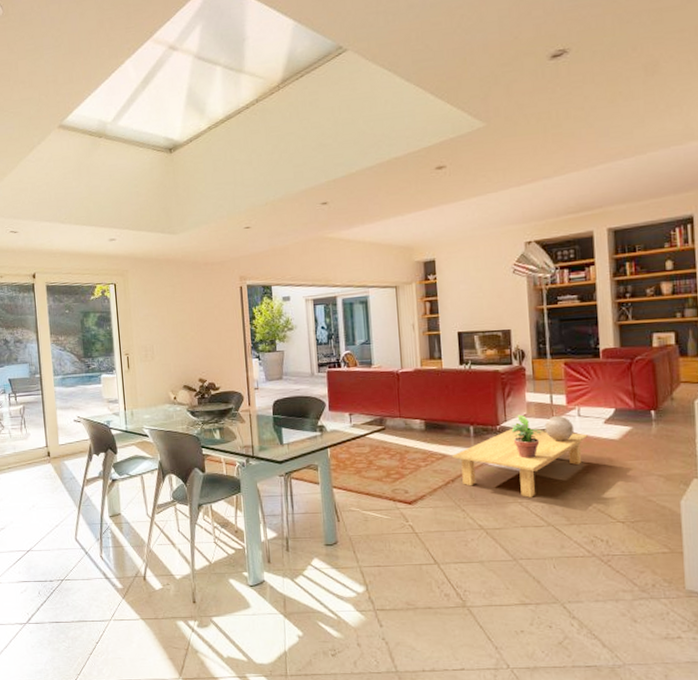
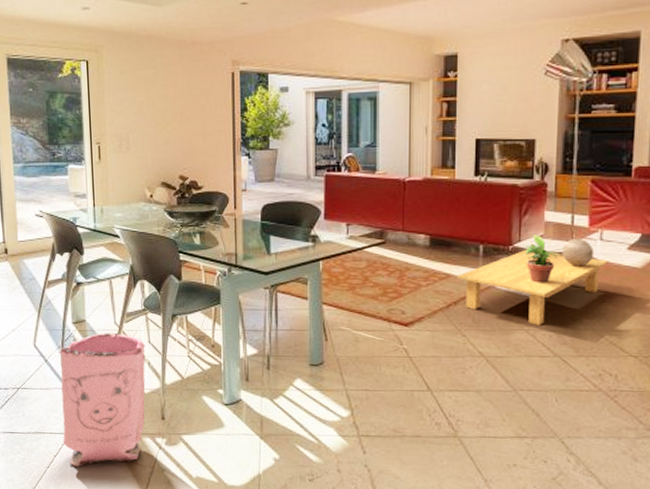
bag: none [97,523,178,653] -> present [58,332,145,468]

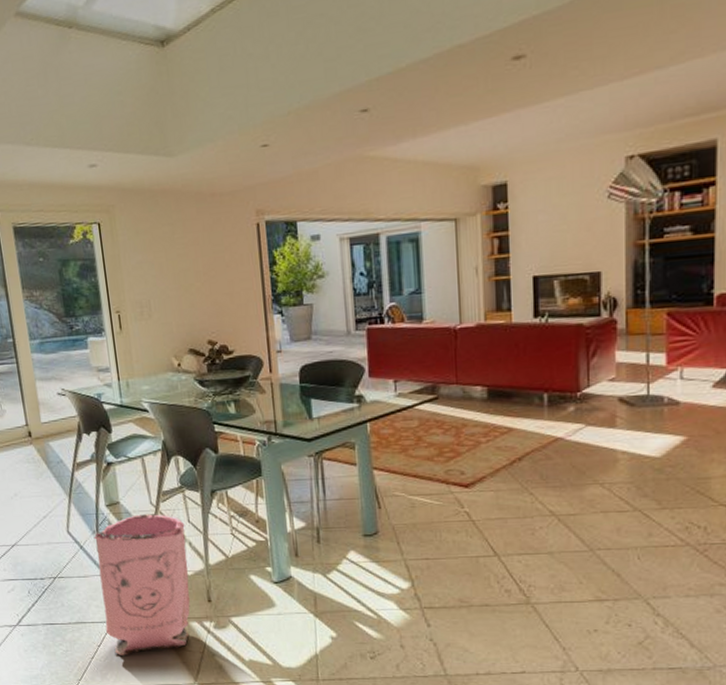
coffee table: present [456,249,608,325] -> none [519,394,691,478]
potted plant: present [525,234,565,283] -> none [595,378,641,432]
decorative sphere: present [562,239,595,266] -> none [637,379,674,410]

